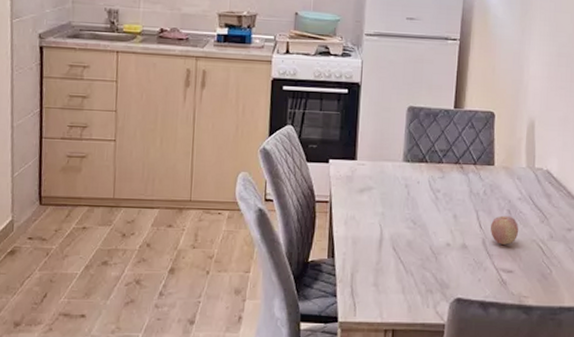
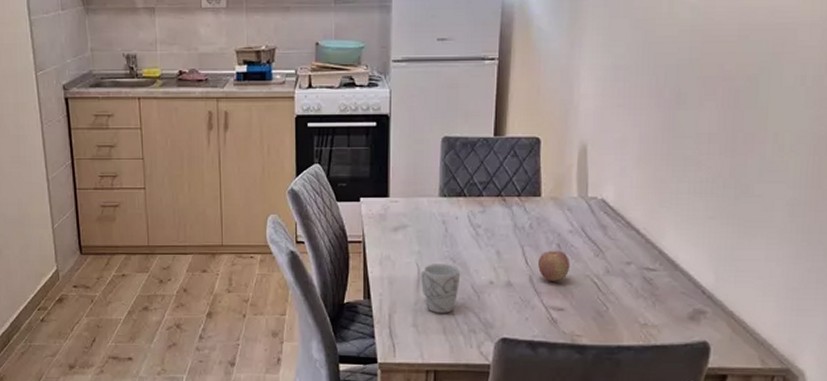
mug: none [382,225,421,273] -> present [420,264,461,313]

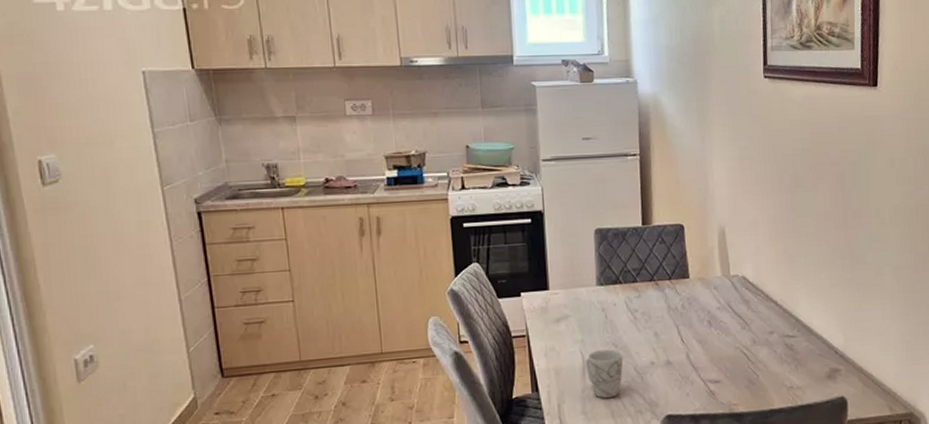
fruit: present [538,250,571,281] -> none [693,326,722,356]

